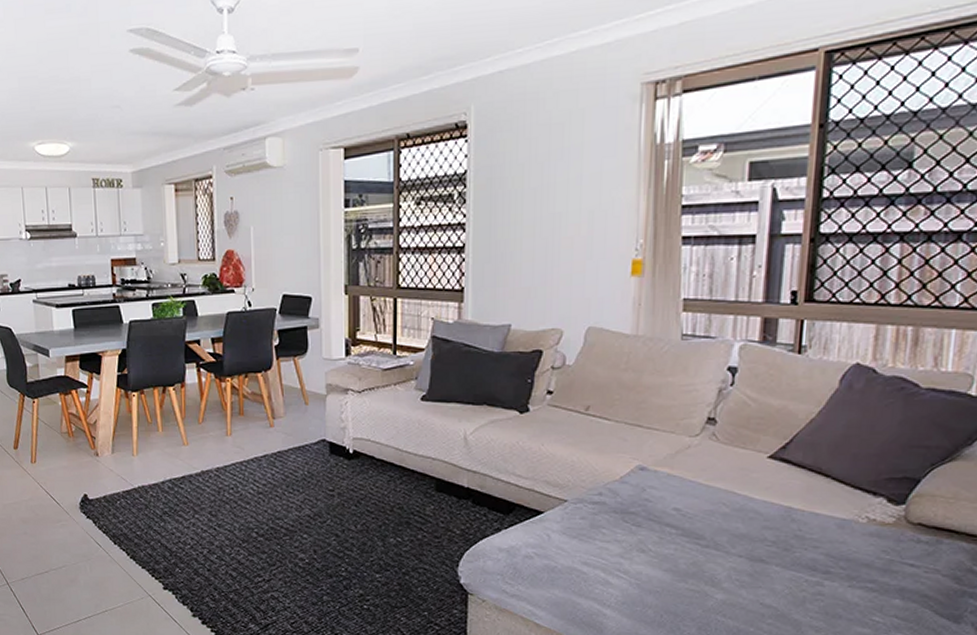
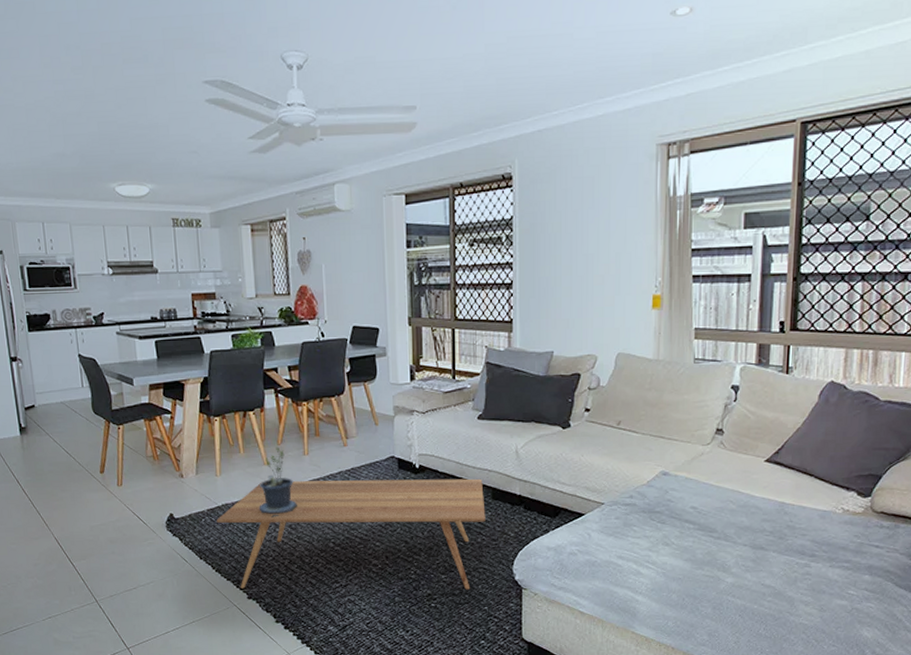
coffee table: none [132,463,428,592] -> present [216,478,486,590]
potted plant: none [177,425,219,502] -> present [259,446,298,517]

